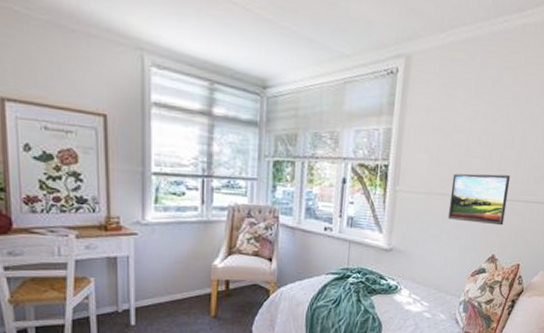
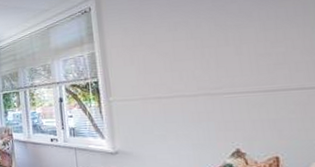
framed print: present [447,173,511,226] -> none [165,69,241,120]

